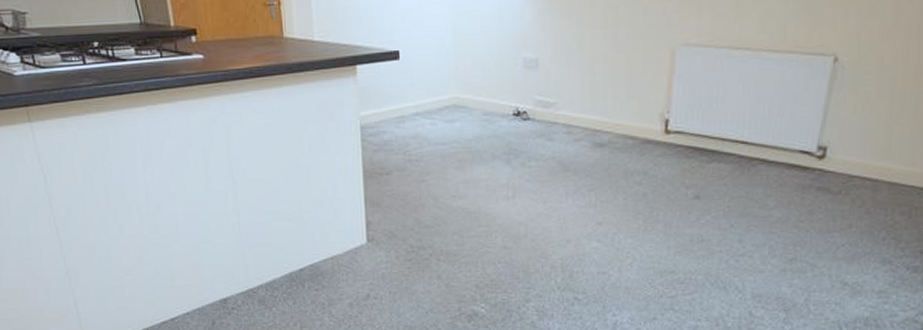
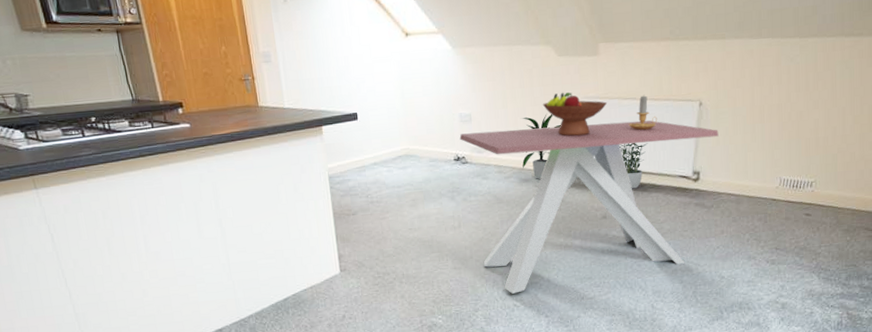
dining table: none [521,77,857,284] -> present [459,120,719,294]
indoor plant: none [598,62,650,145] -> present [521,113,561,180]
fruit bowl: none [628,36,713,94] -> present [542,92,608,137]
potted plant: none [724,105,761,164] -> present [619,143,648,189]
candlestick: none [738,45,777,90] -> present [628,95,658,131]

